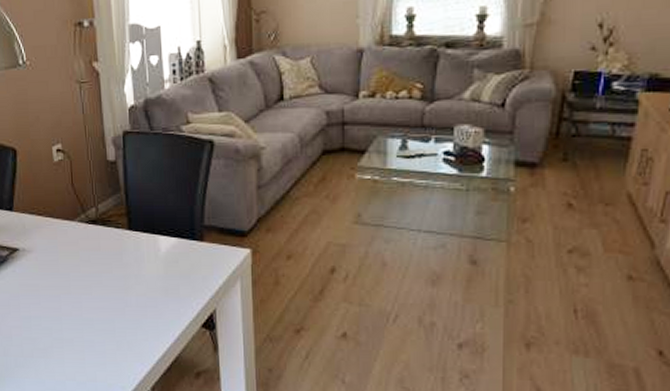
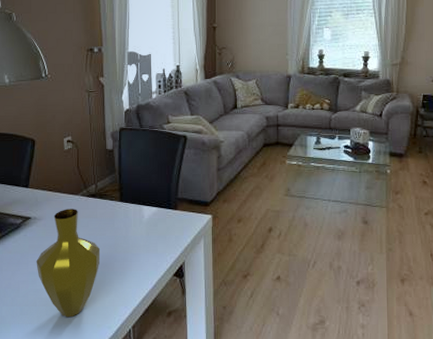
vase: none [29,238,108,373] -> present [36,209,101,318]

